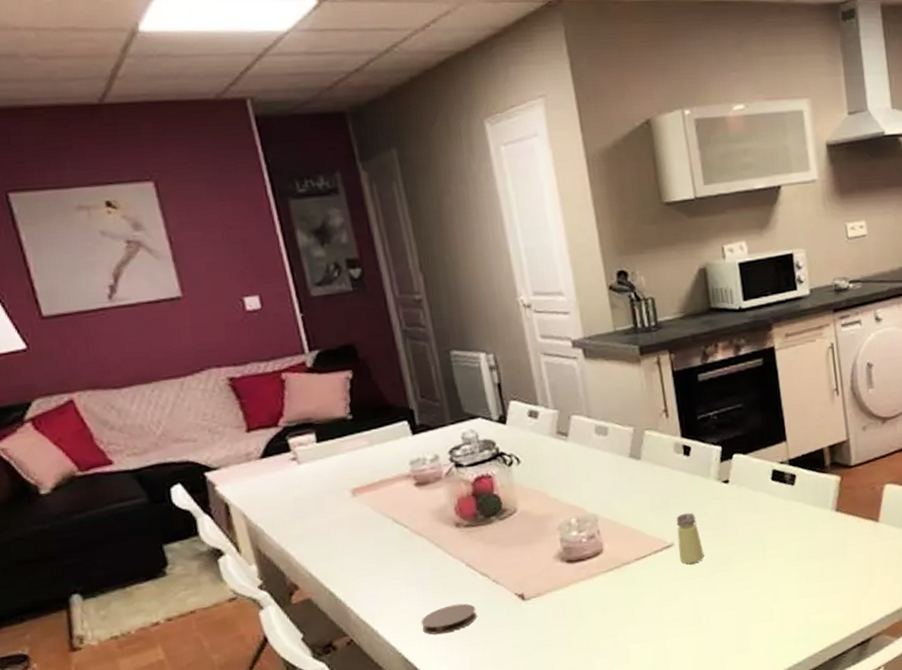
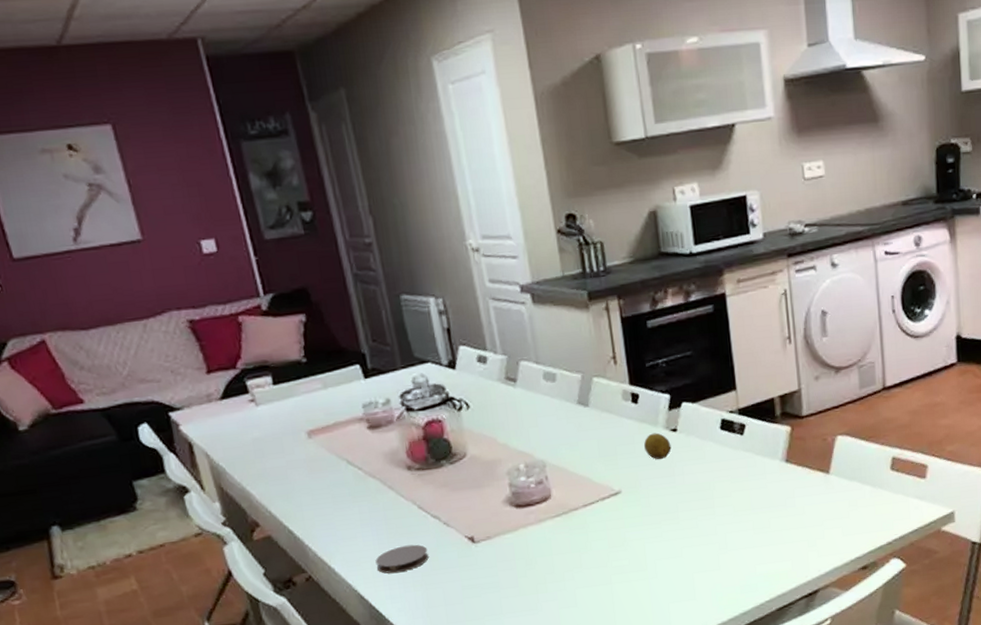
saltshaker: present [676,513,704,564] -> none [623,460,651,512]
fruit: none [696,484,724,512] -> present [643,433,671,460]

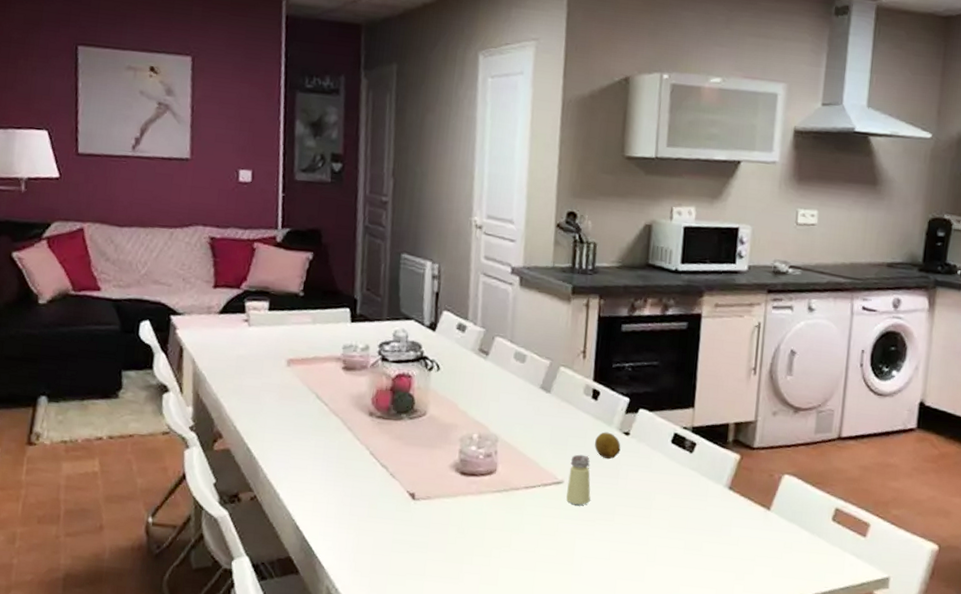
coaster: present [375,544,429,574] -> none [318,486,369,512]
saltshaker: none [623,460,651,512] -> present [566,454,591,505]

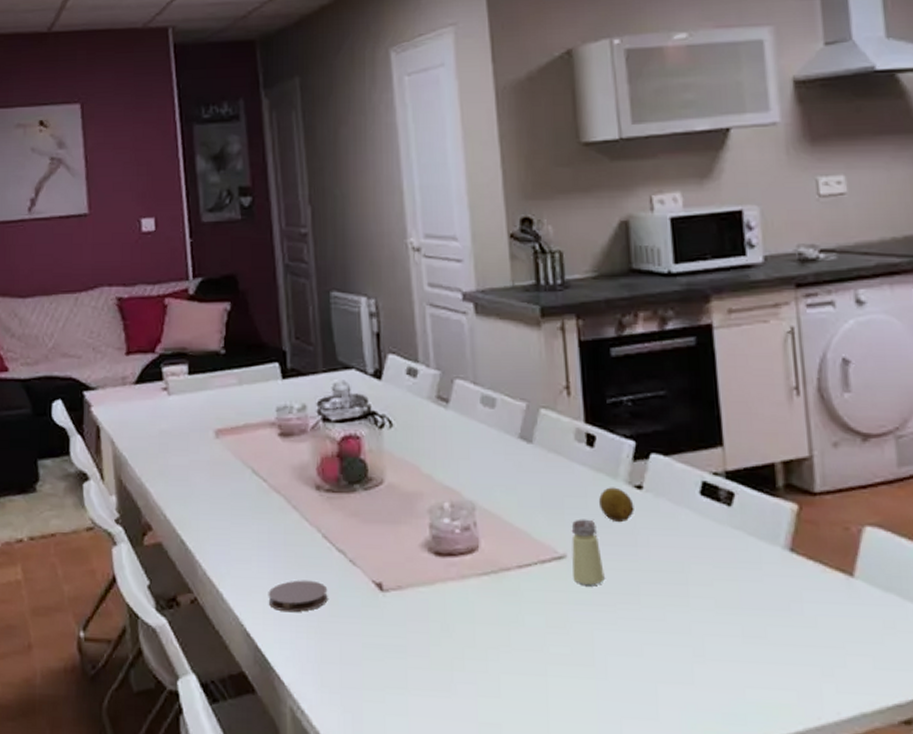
coaster: none [318,486,369,512] -> present [268,580,328,613]

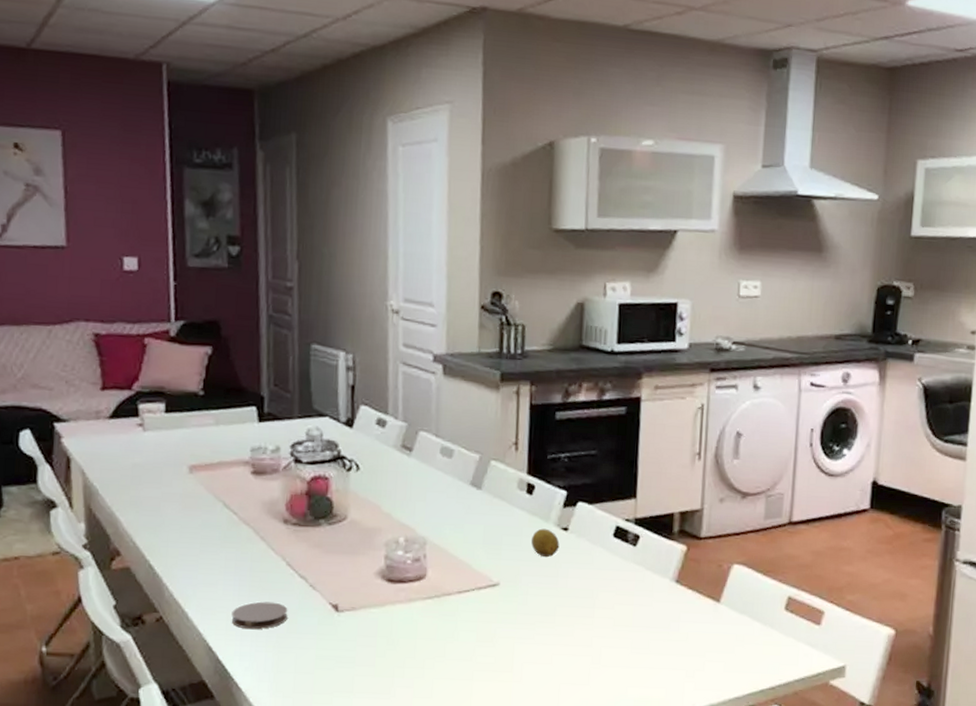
saltshaker: present [571,519,605,585] -> none [503,554,529,608]

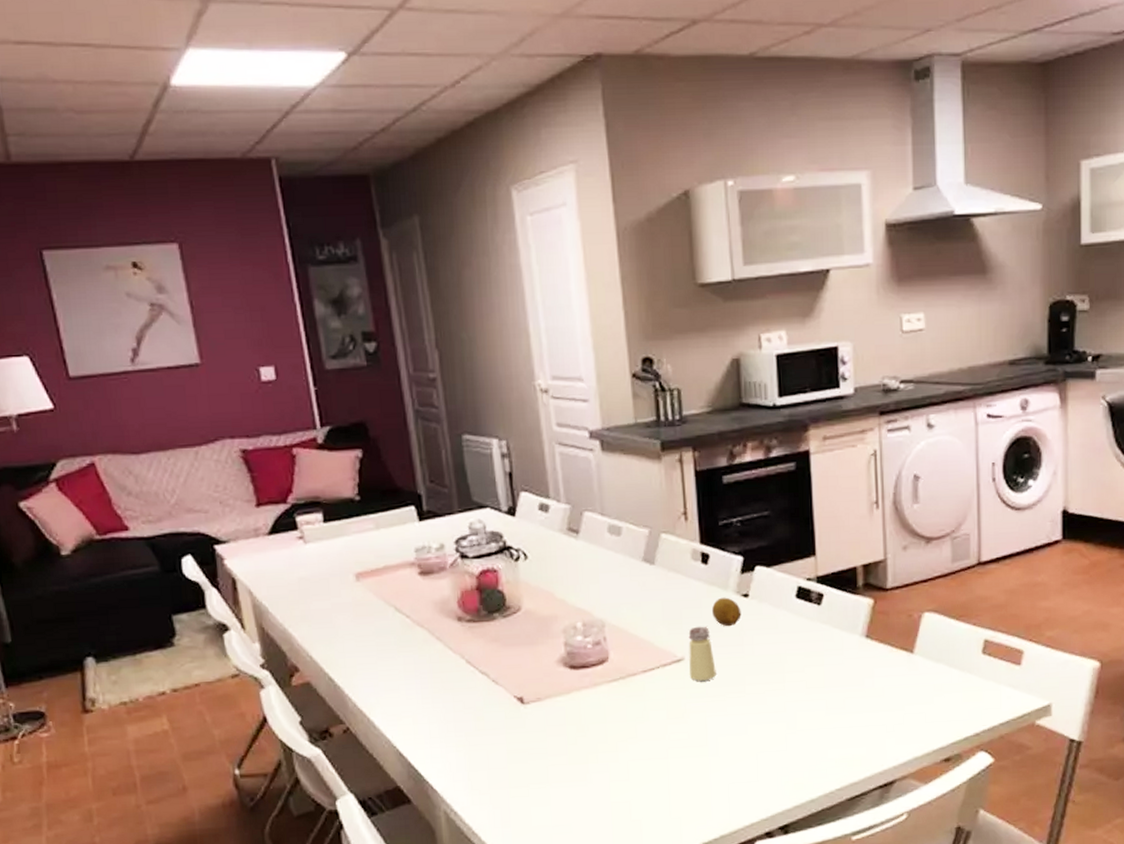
coaster: present [231,601,288,630] -> none [417,701,474,731]
saltshaker: none [503,554,529,608] -> present [688,626,716,681]

